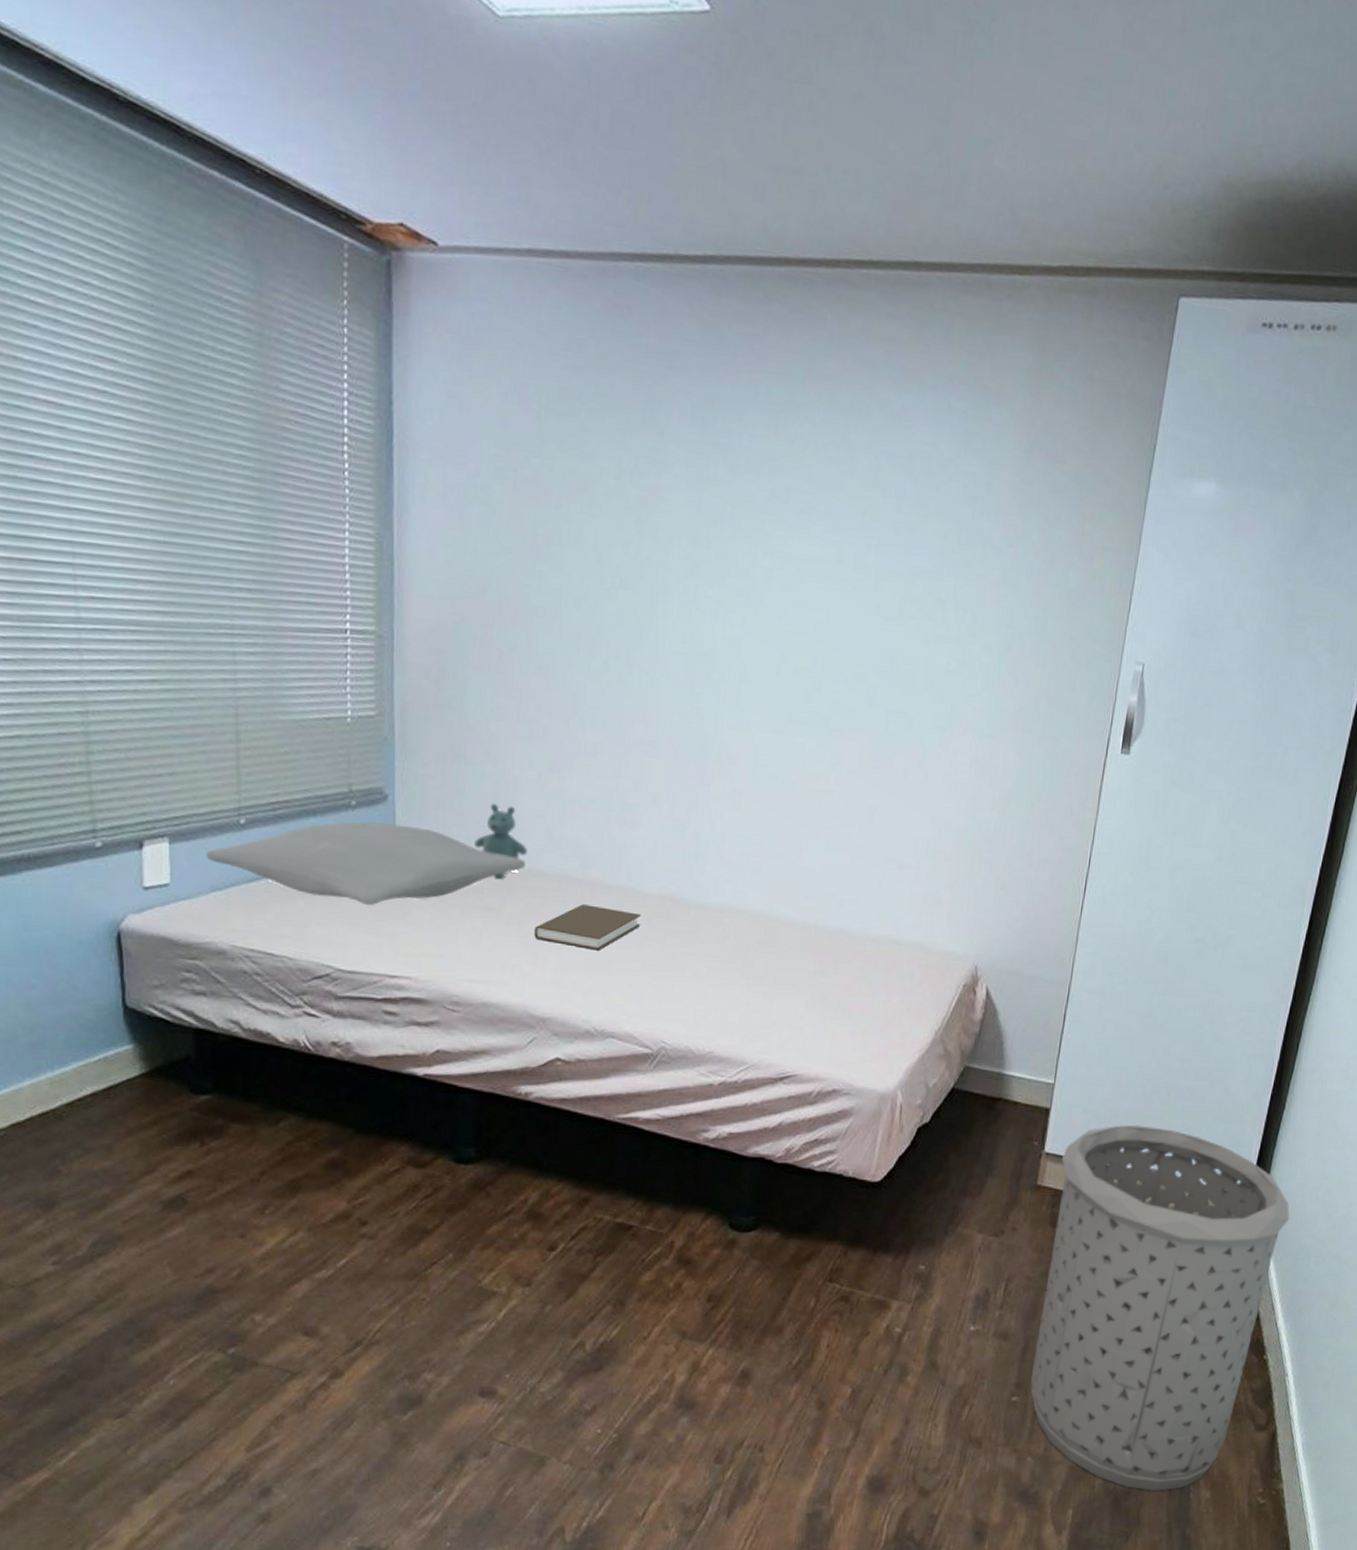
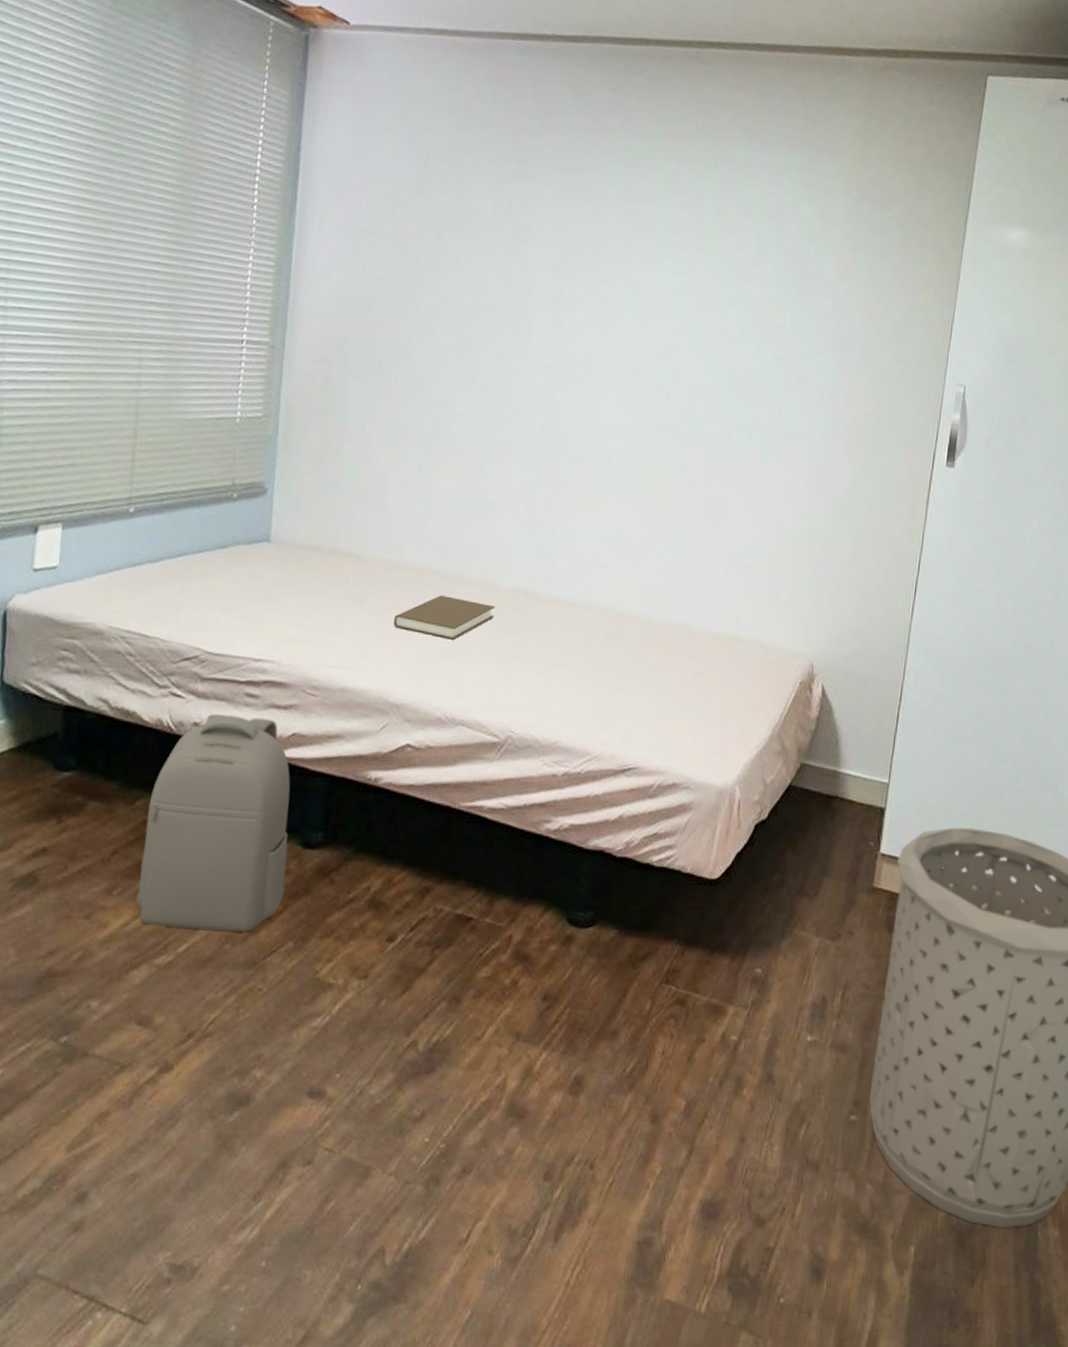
pillow: present [206,822,526,906] -> none [94,513,391,592]
backpack: none [290,1033,441,1246] -> present [136,714,291,932]
stuffed bear: present [474,803,527,878] -> none [343,499,392,569]

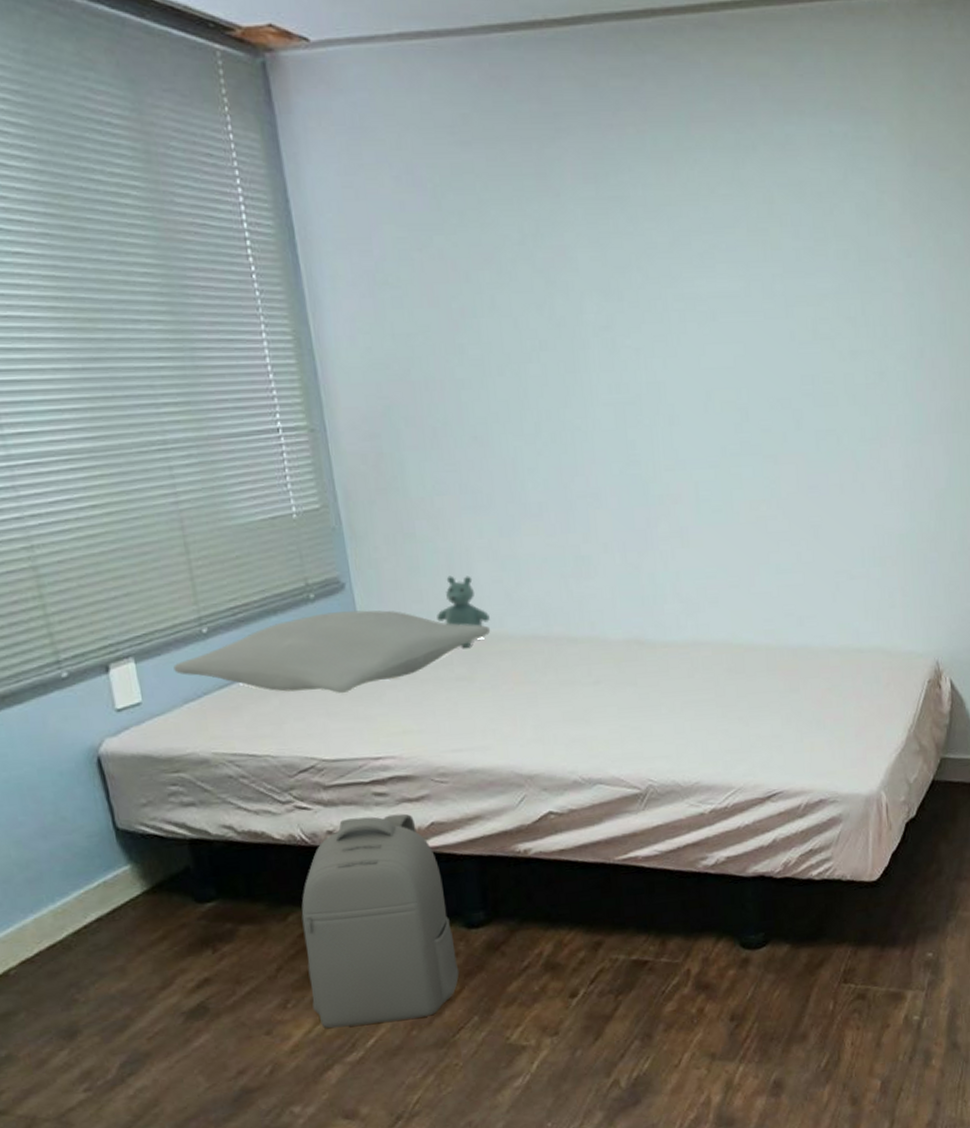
pillow: none [94,513,391,592] -> present [173,610,491,694]
stuffed bear: none [343,499,392,569] -> present [437,575,490,648]
book: present [393,595,496,640] -> none [508,659,611,703]

